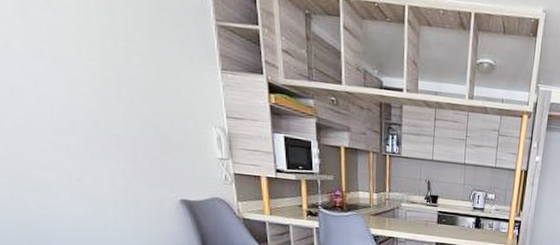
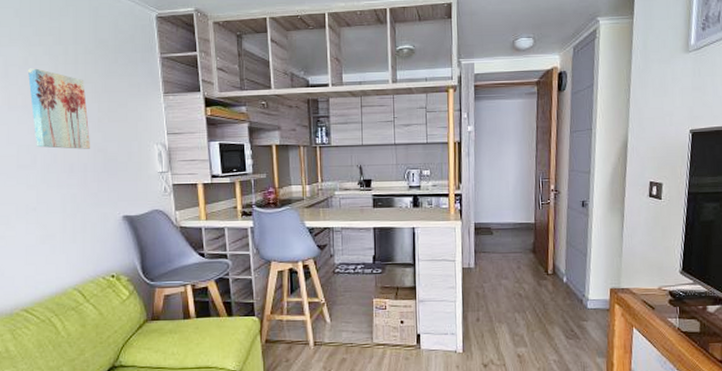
wall art: none [51,10,138,121] -> present [27,68,90,149]

